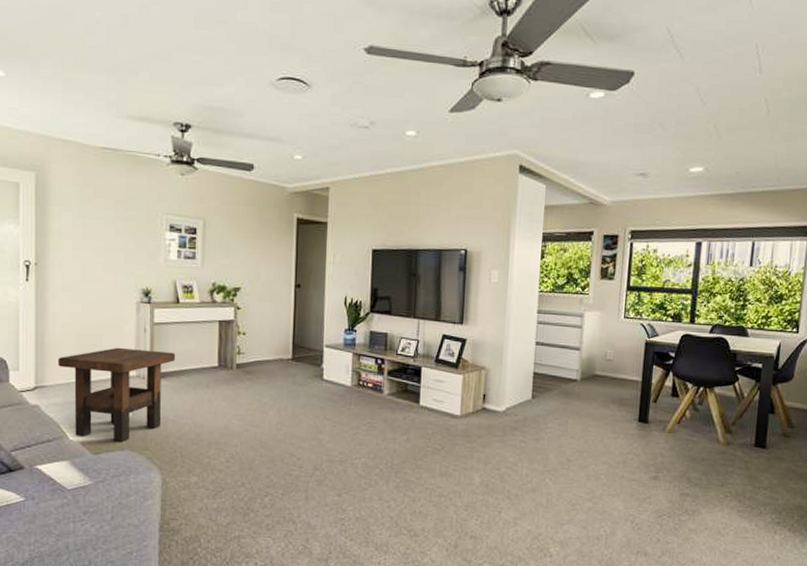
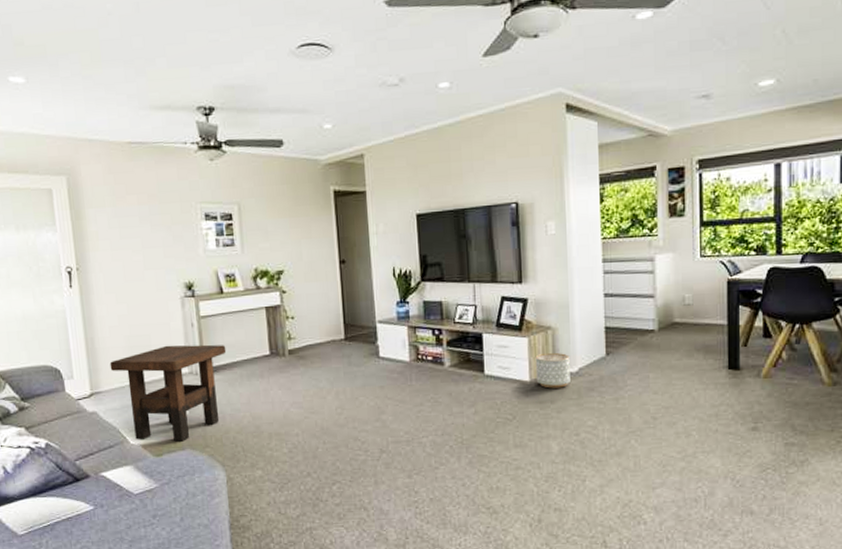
planter: none [466,390,499,425] -> present [535,352,570,389]

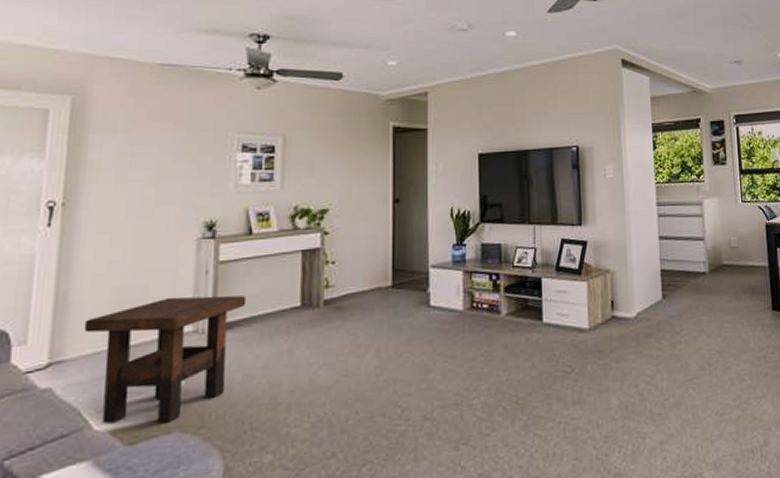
planter: present [535,352,570,389] -> none [594,296,629,336]

